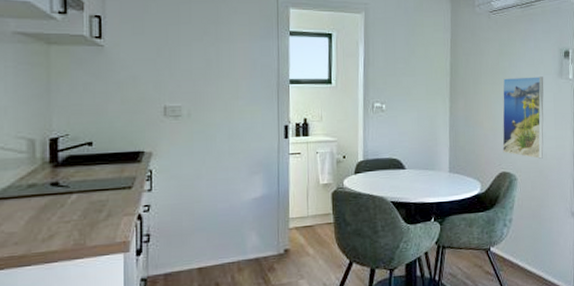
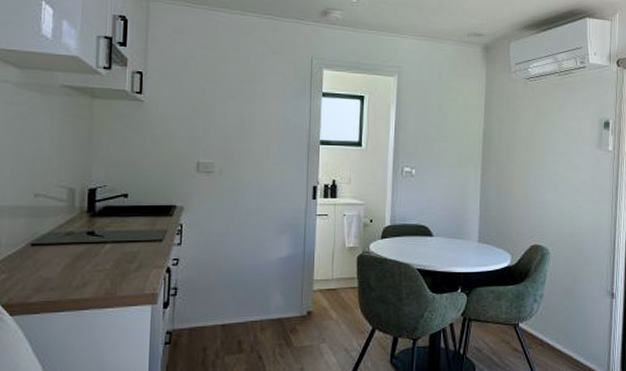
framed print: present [502,76,544,159] -> none [535,146,582,233]

